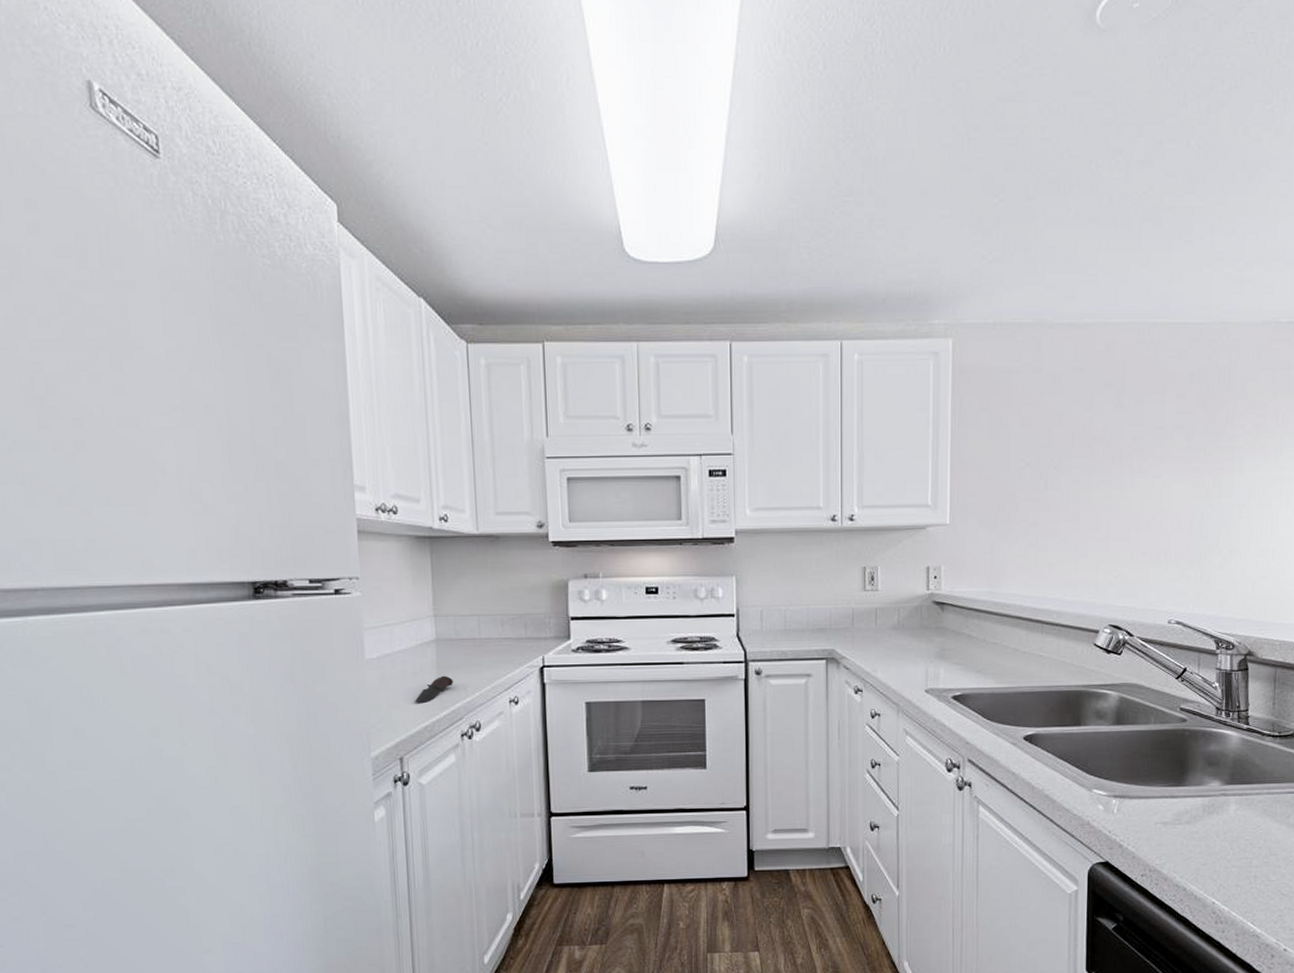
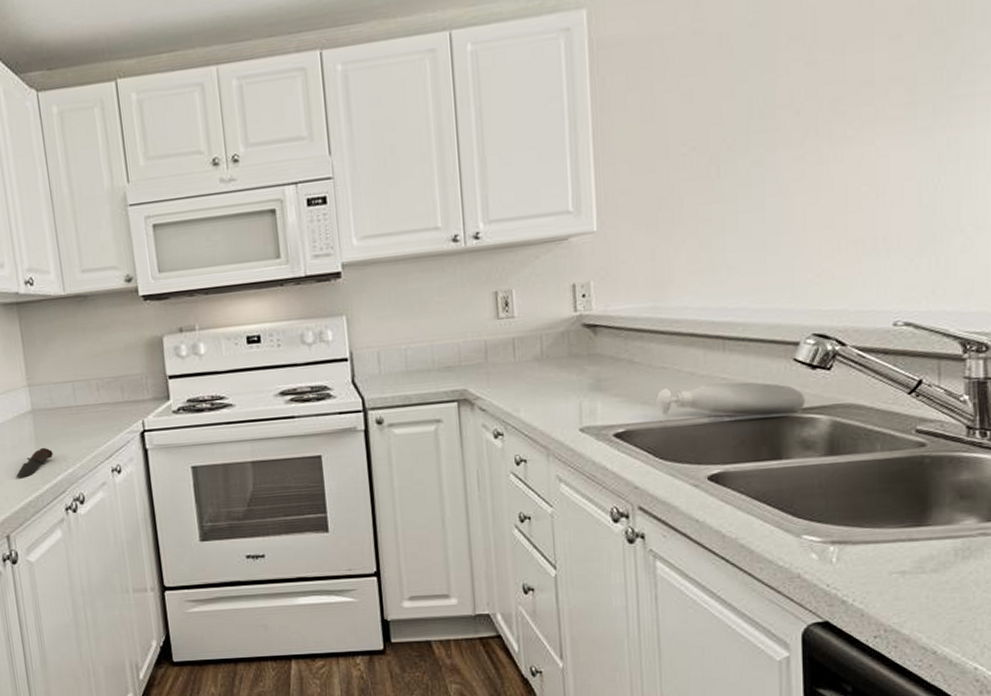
soap bottle: none [987,659,1101,690] -> present [656,381,805,423]

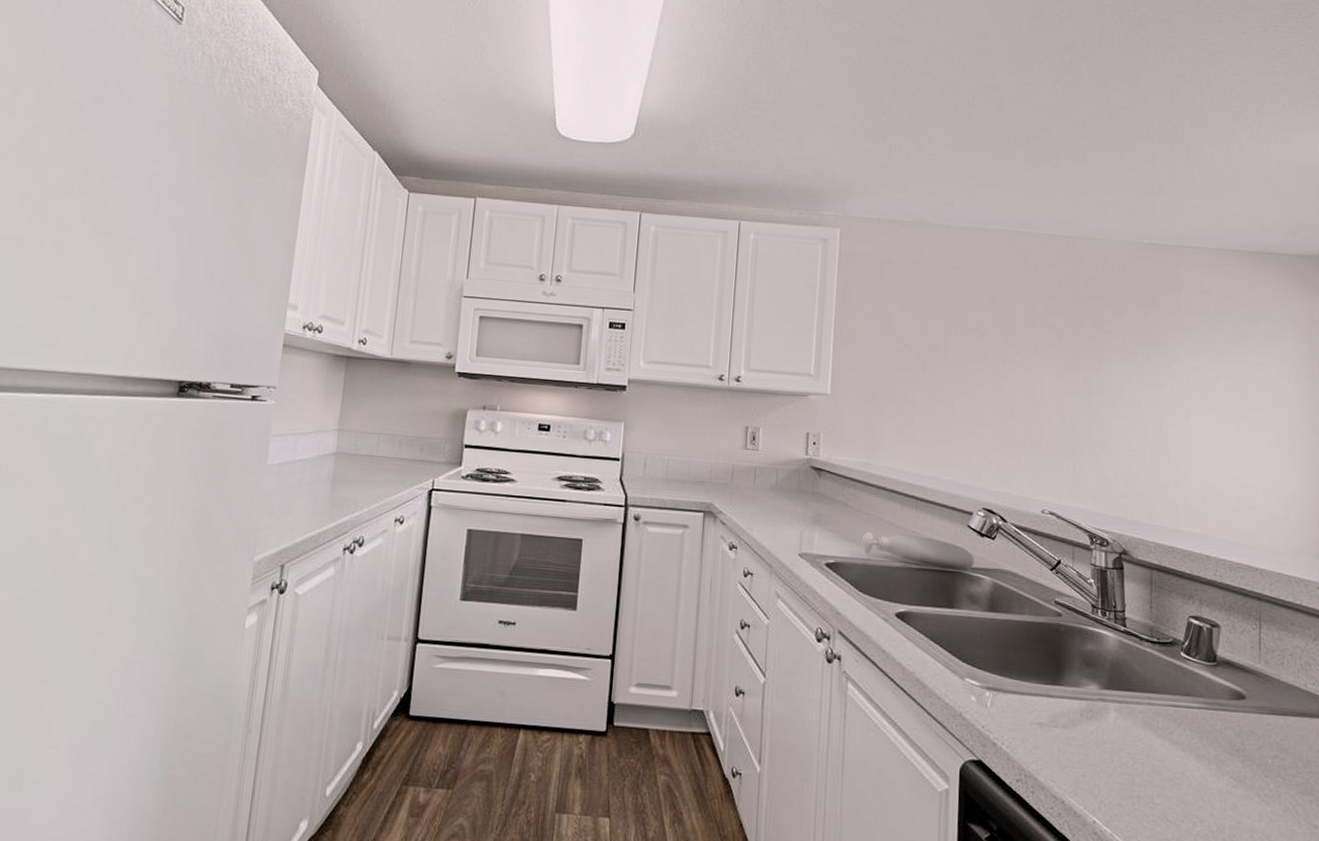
knife: present [16,447,53,478] -> none [306,488,345,513]

